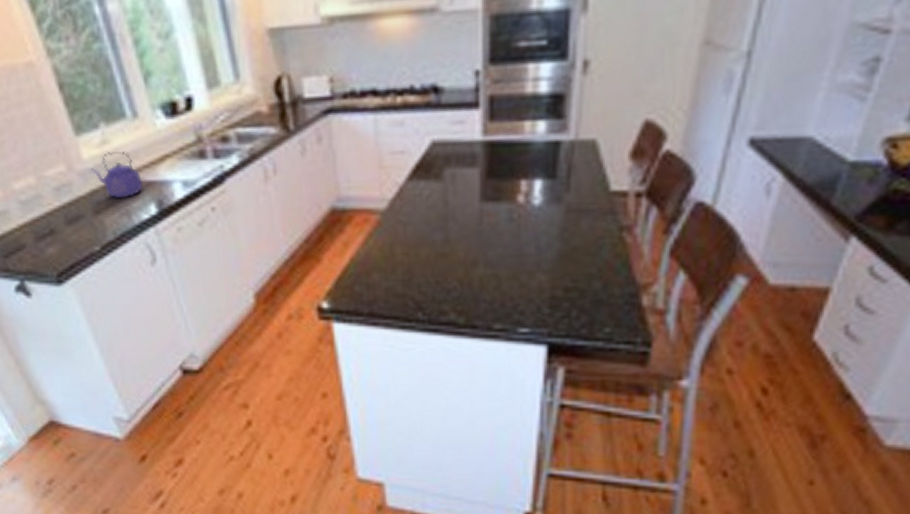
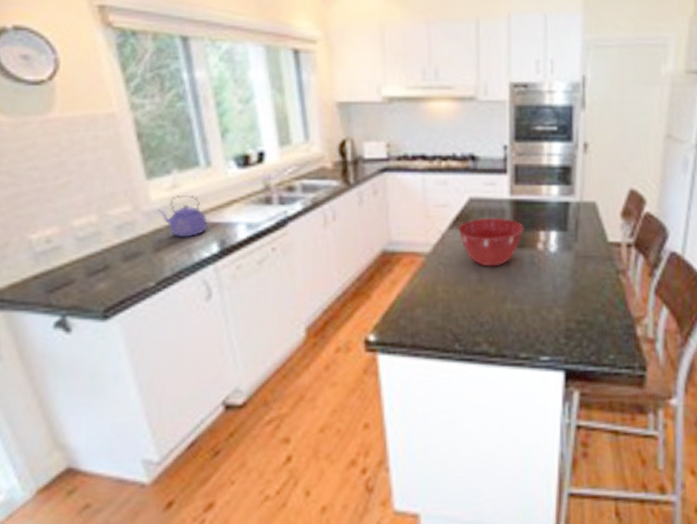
mixing bowl: none [418,164,501,225] -> present [458,217,524,267]

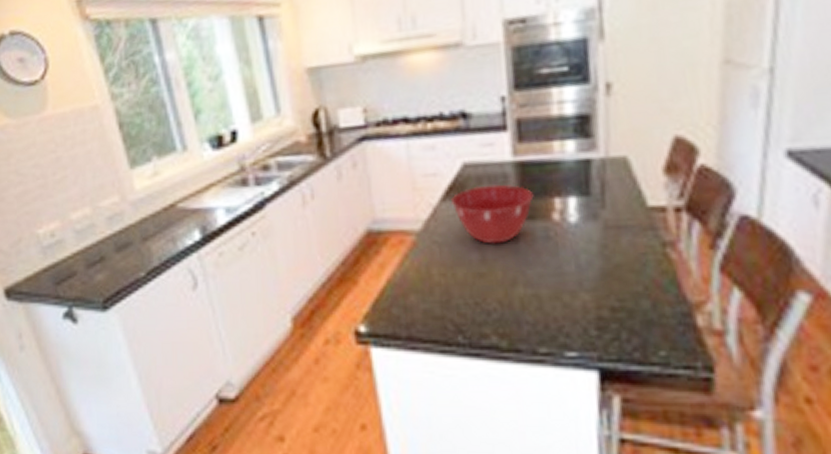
kettle: present [158,195,209,237] -> none [143,182,189,225]

